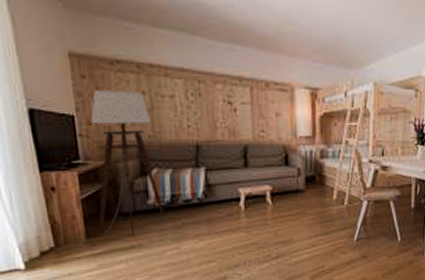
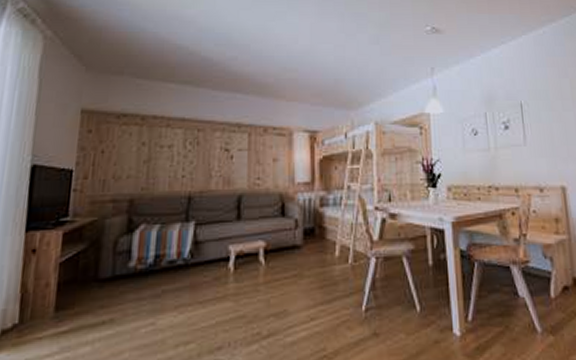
floor lamp: present [90,90,165,238] -> none [69,143,146,311]

